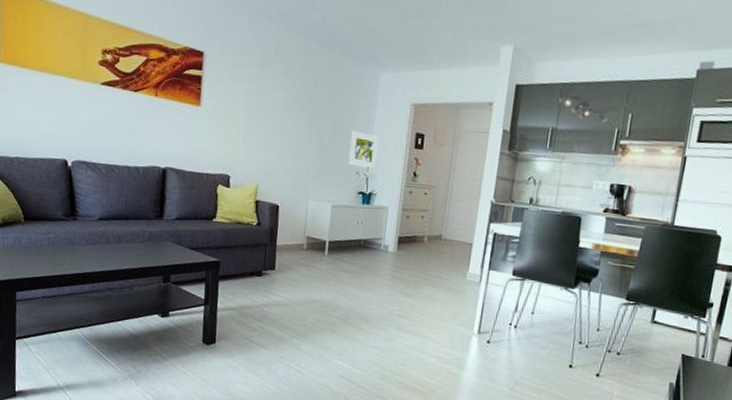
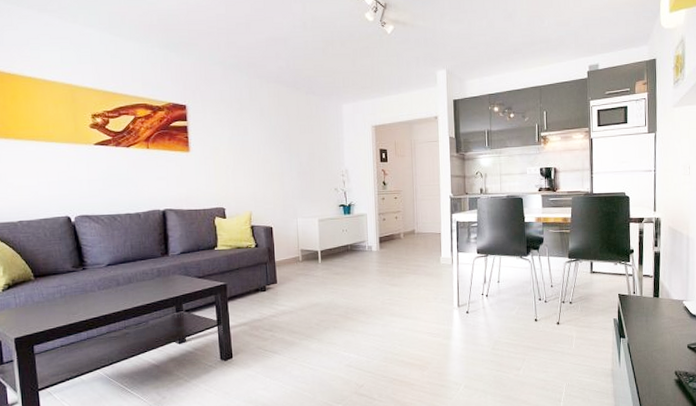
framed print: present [349,130,379,168] -> none [326,154,351,184]

